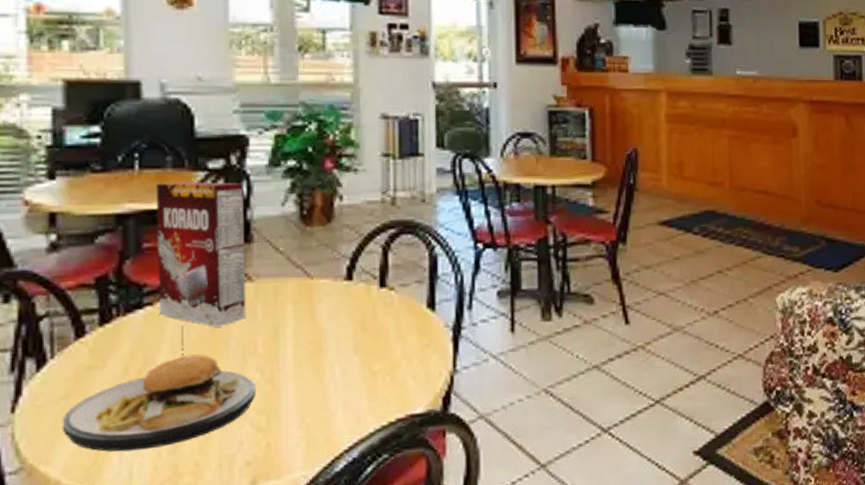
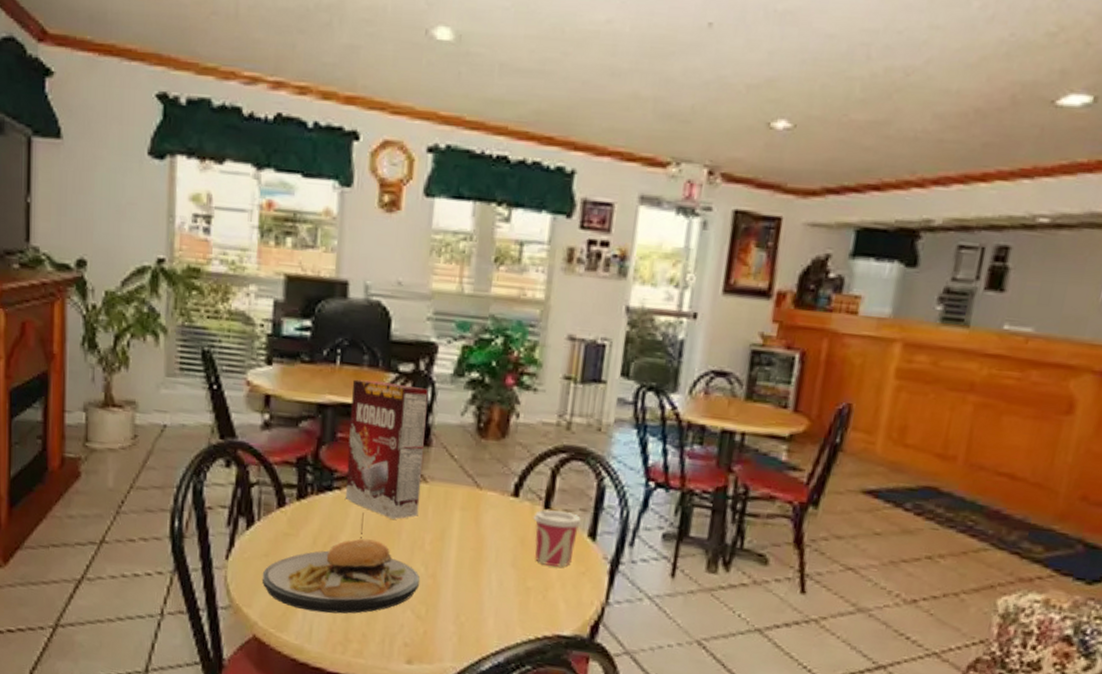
cup: none [369,287,419,345] -> present [532,509,582,567]

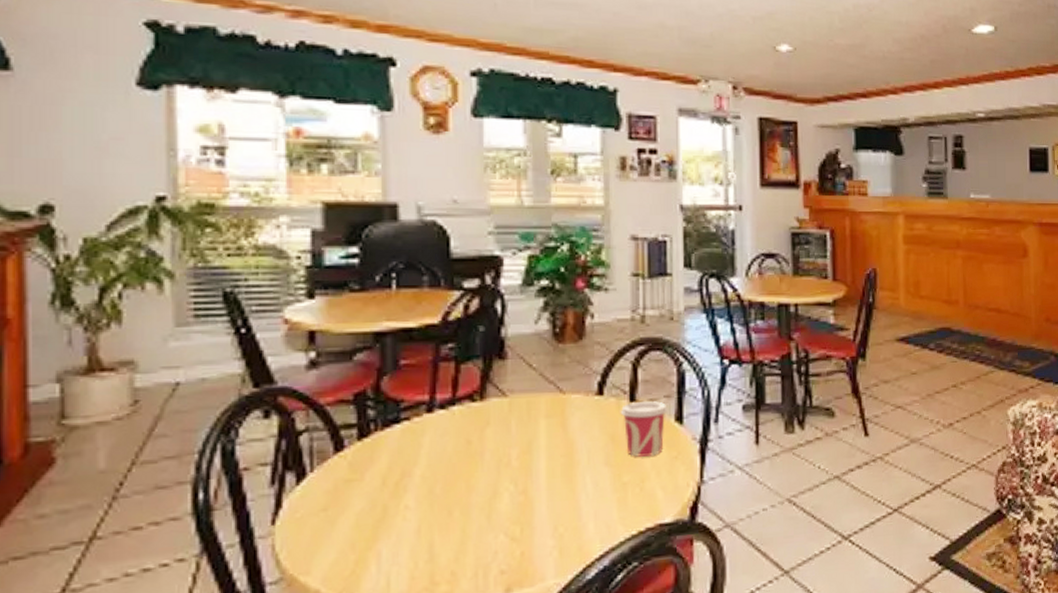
plate: present [261,512,420,614] -> none [321,440,510,562]
cereal box: present [345,379,429,520] -> none [412,301,501,441]

